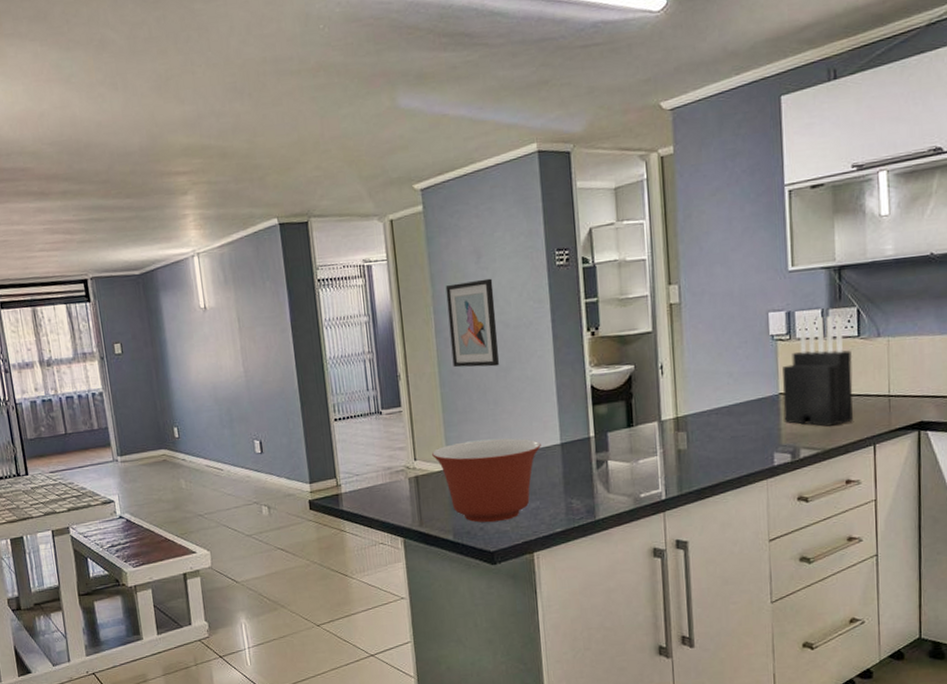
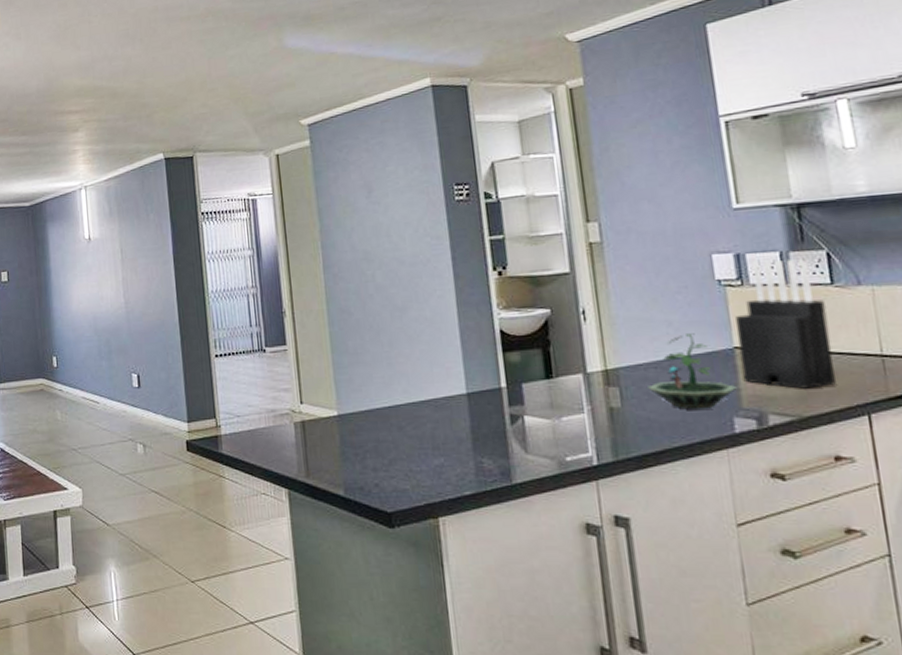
mixing bowl: present [432,438,541,523] -> none [320,384,444,479]
wall art: present [445,278,499,368] -> none [334,213,394,306]
terrarium: none [709,382,779,448] -> present [648,333,737,409]

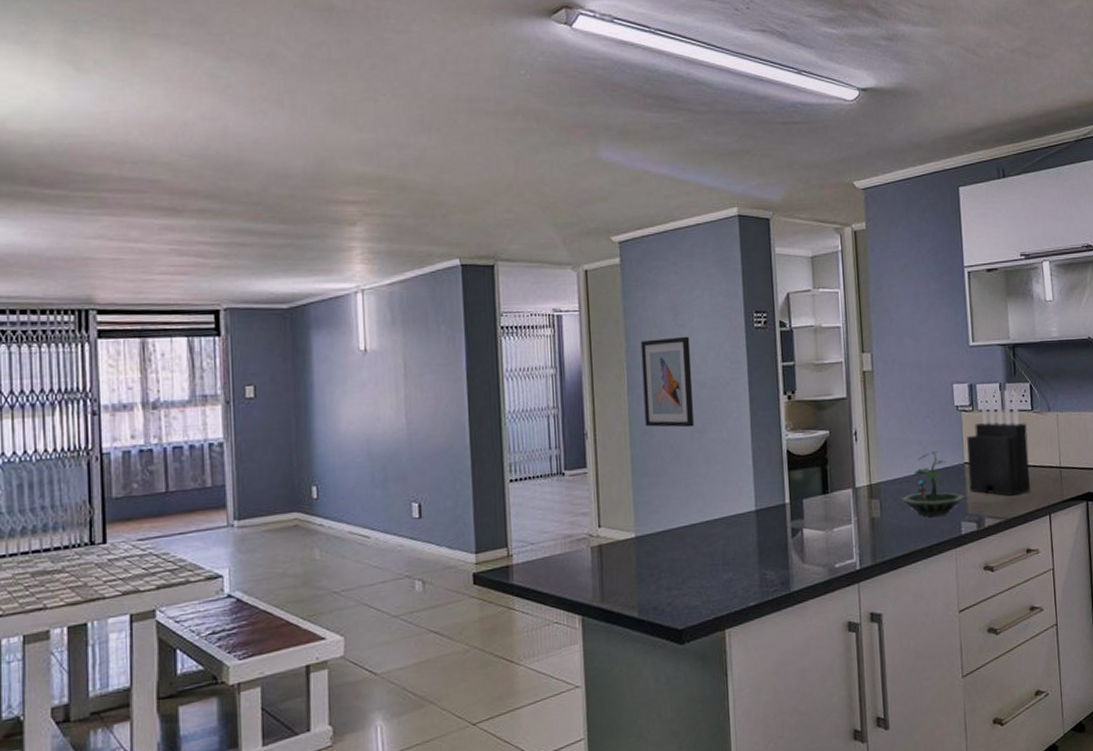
wall art: none [334,213,394,306] -> present [640,336,695,428]

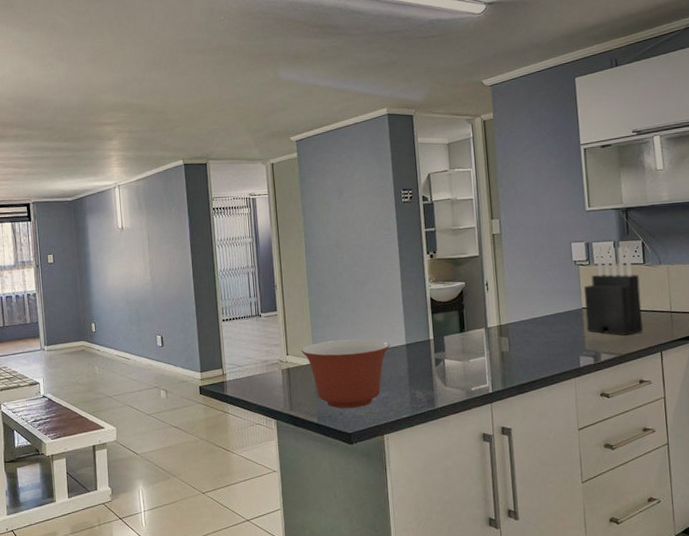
mixing bowl: none [618,504,736,597] -> present [301,339,390,409]
wall art: present [640,336,695,428] -> none [314,210,357,281]
terrarium: present [901,451,965,516] -> none [527,298,583,351]

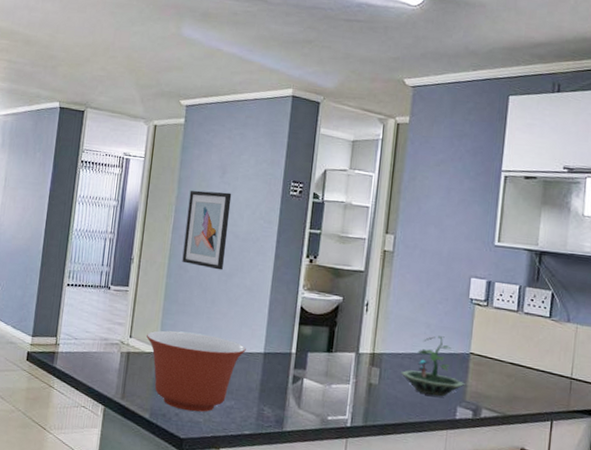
wall art: none [314,210,357,281] -> present [182,190,232,270]
terrarium: none [527,298,583,351] -> present [401,336,465,397]
knife block: present [584,246,643,336] -> none [471,289,543,395]

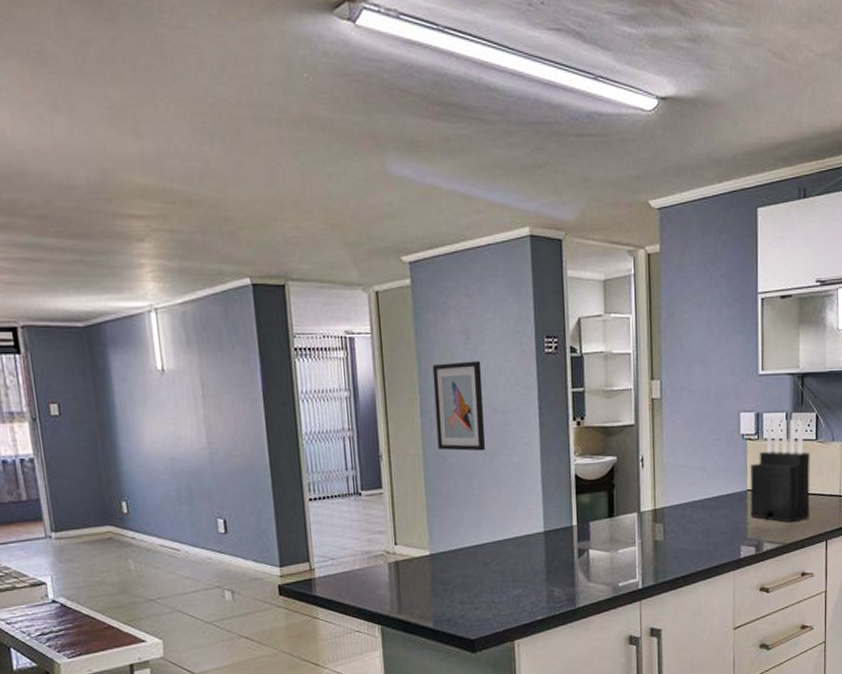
mixing bowl: present [147,330,246,412] -> none [414,524,525,610]
terrarium: present [401,336,465,397] -> none [684,478,746,540]
knife block: none [471,289,543,395] -> present [750,419,811,522]

